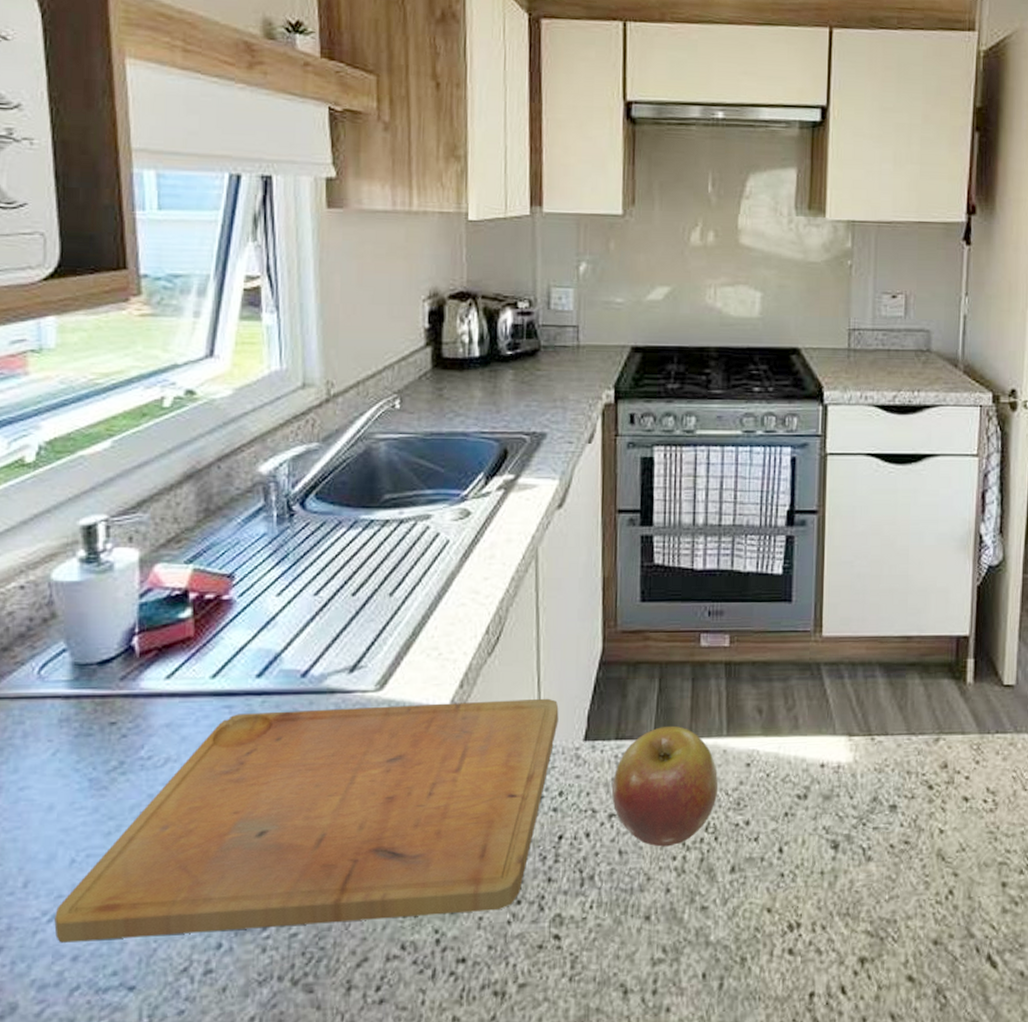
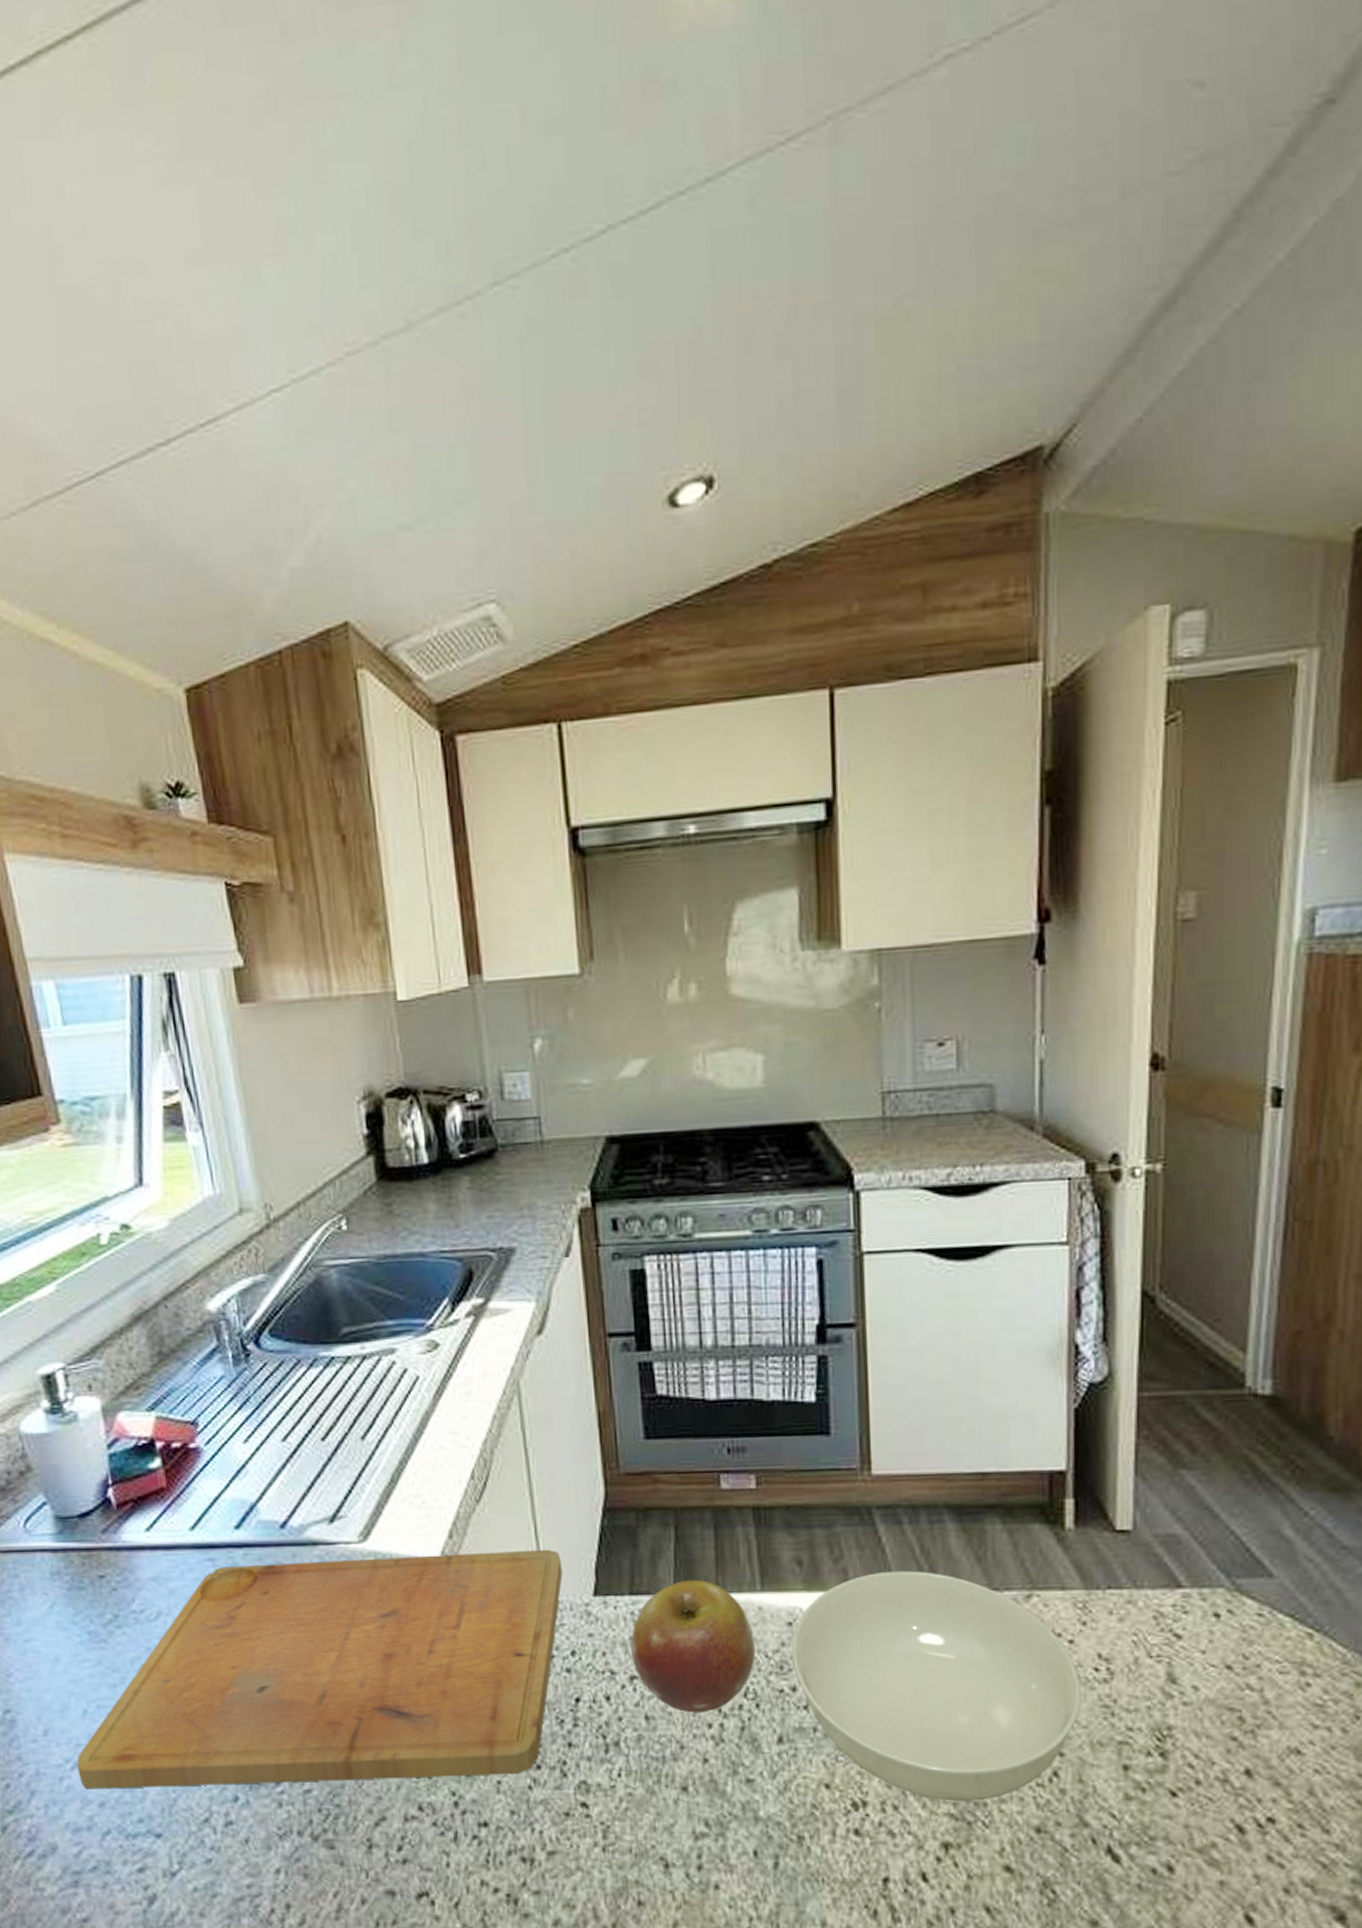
bowl: none [747,718,973,920] -> present [791,1570,1081,1801]

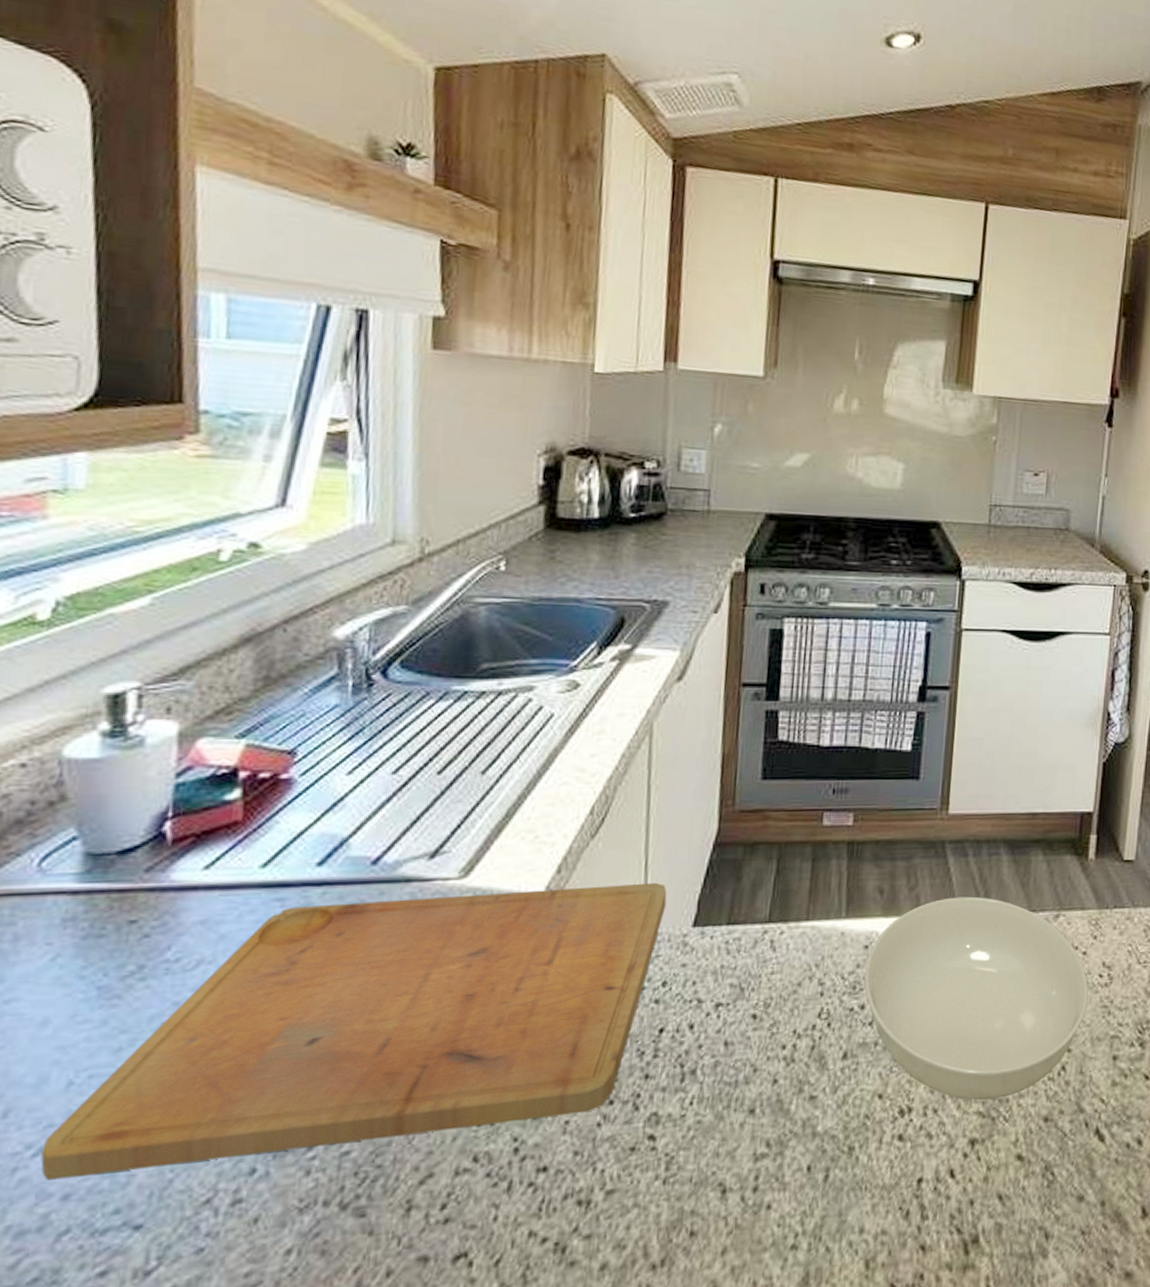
fruit: present [630,1579,756,1713] -> none [719,908,835,1036]

